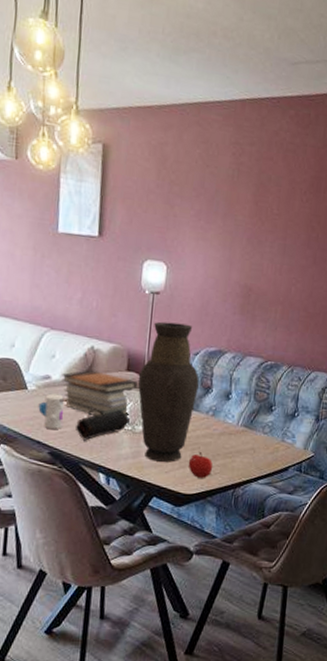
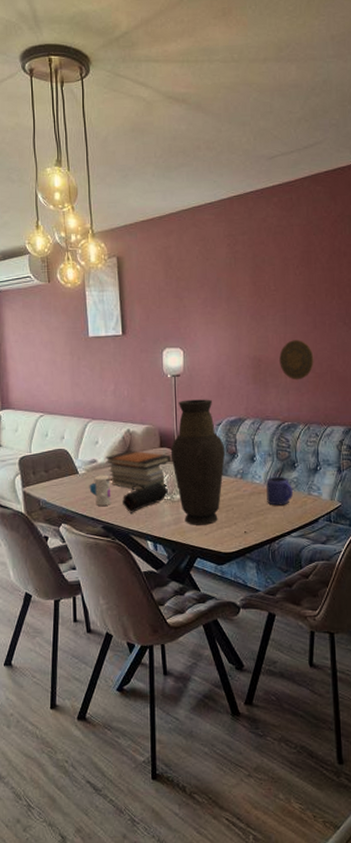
apple: present [188,452,213,478] -> none [224,513,248,537]
mug: none [237,417,267,450] -> present [266,476,294,506]
decorative plate: none [271,273,309,318] -> present [279,340,314,380]

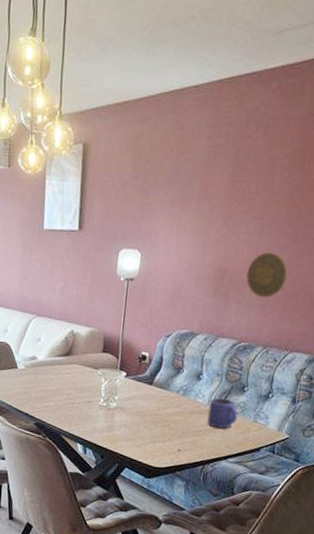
toy: present [89,475,112,507] -> none [26,372,48,404]
book stack: present [104,450,172,490] -> none [45,352,112,393]
pencil case: present [121,482,169,513] -> none [56,386,106,415]
vase: present [170,399,225,525] -> none [112,306,171,437]

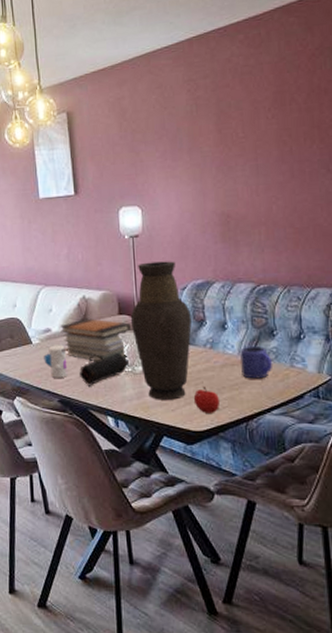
toy: none [26,372,48,404] -> present [43,345,68,379]
book stack: none [45,352,112,393] -> present [59,318,133,361]
pencil case: none [56,386,106,415] -> present [78,352,130,386]
vase: none [112,306,171,437] -> present [130,261,192,400]
apple: none [158,429,183,454] -> present [193,387,220,413]
decorative plate: present [246,252,288,298] -> none [251,191,293,237]

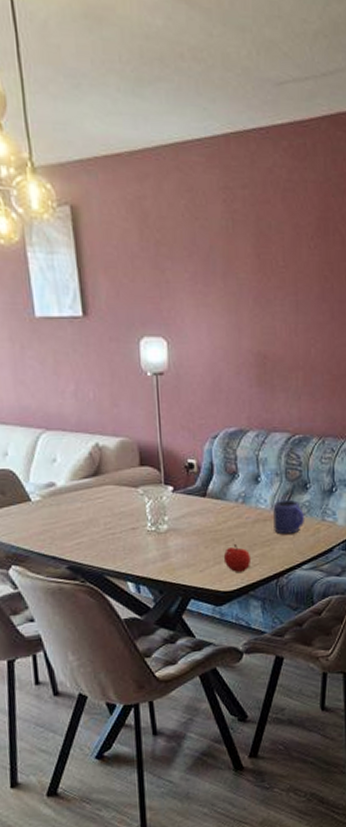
toy: present [43,345,68,379] -> none [46,501,78,542]
book stack: present [59,318,133,361] -> none [65,470,157,520]
pencil case: present [78,352,130,386] -> none [91,509,153,549]
vase: present [130,261,192,400] -> none [153,405,223,561]

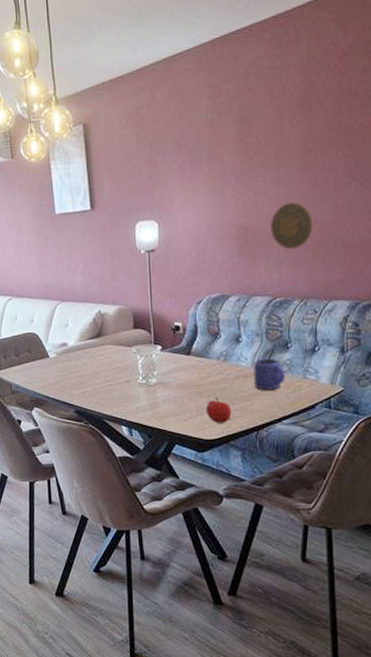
decorative plate: none [289,332,331,383] -> present [270,202,313,250]

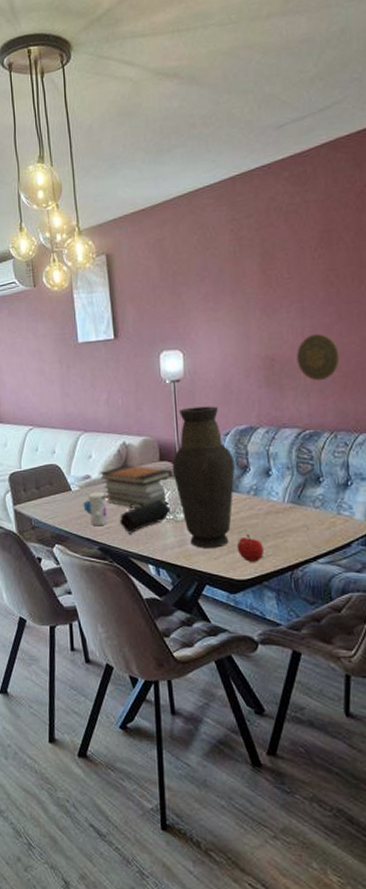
toy: none [60,358,84,391] -> present [83,491,108,527]
book stack: none [75,333,147,374] -> present [99,465,174,508]
pencil case: none [94,365,144,398] -> present [119,499,172,534]
vase: none [145,275,206,411] -> present [171,406,235,548]
mug: present [254,358,286,390] -> none [285,492,320,527]

